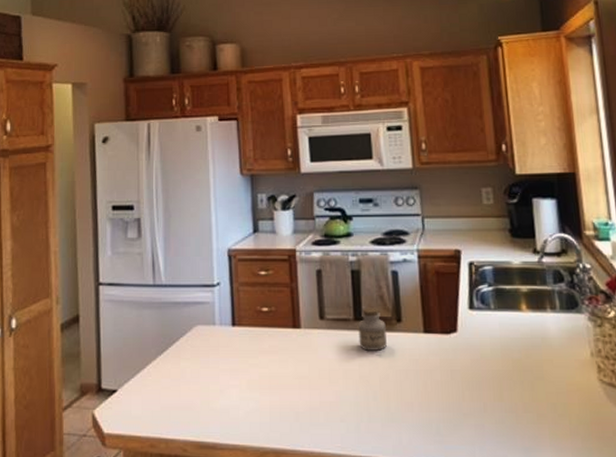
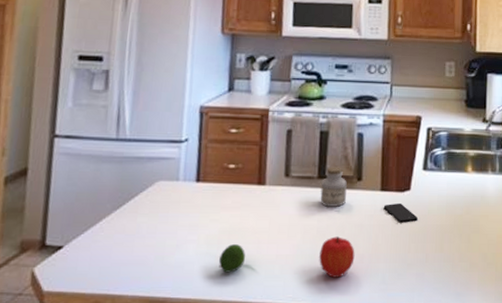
fruit: none [263,390,289,419] -> present [219,244,246,273]
fruit: none [365,383,403,427] -> present [319,236,355,278]
smartphone: none [429,347,469,368] -> present [383,204,418,223]

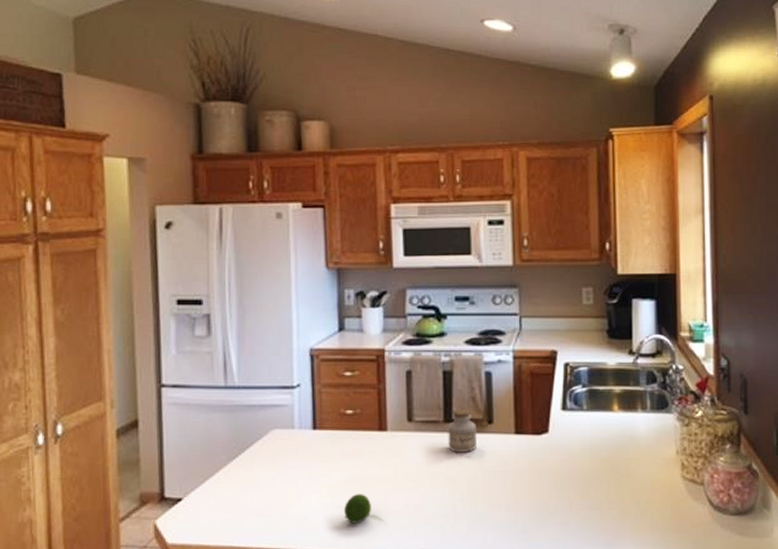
fruit: present [319,236,355,278] -> none [451,484,490,528]
smartphone: present [383,204,418,223] -> none [519,447,558,468]

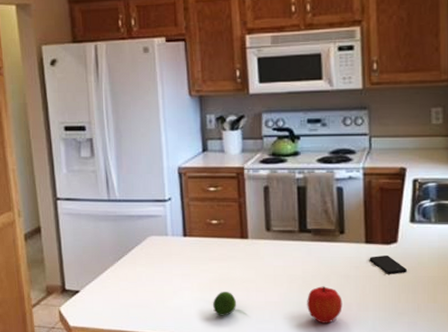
jar: present [448,409,476,453] -> none [303,221,329,259]
fruit: none [451,484,490,528] -> present [307,286,343,324]
smartphone: none [519,447,558,468] -> present [369,256,407,274]

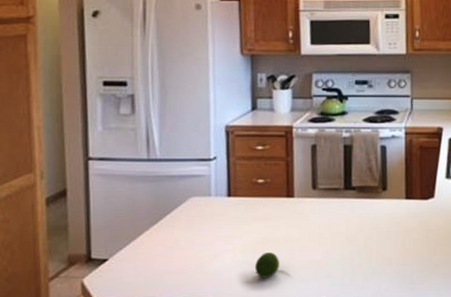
fruit: present [307,286,343,324] -> none [349,242,383,280]
smartphone: present [369,256,407,274] -> none [409,210,442,228]

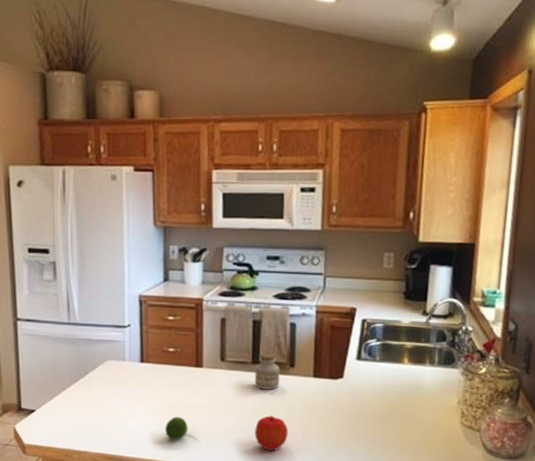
jar: none [347,178,372,216] -> present [254,353,280,390]
fruit: none [349,242,383,280] -> present [255,416,288,451]

